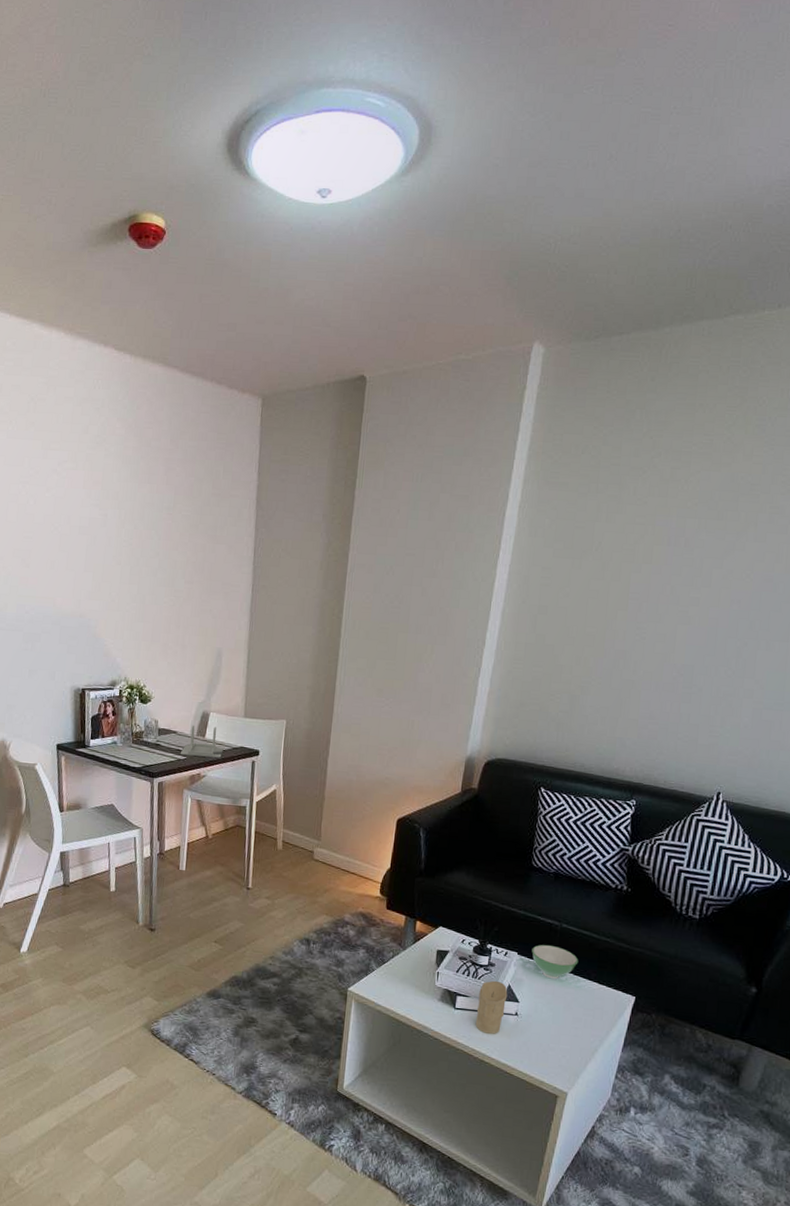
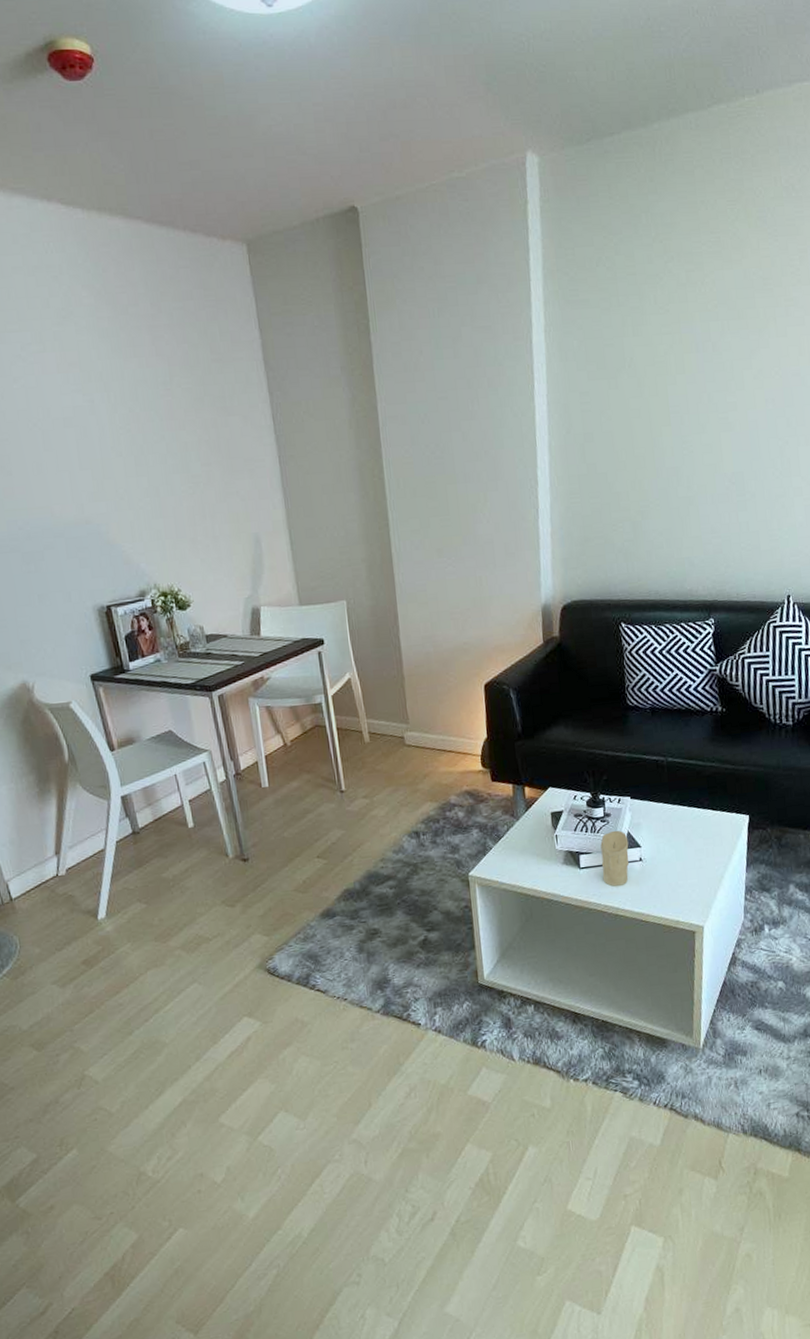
napkin holder: present [180,725,224,758] -> none [235,622,284,660]
bowl: present [531,944,579,980] -> none [643,782,690,817]

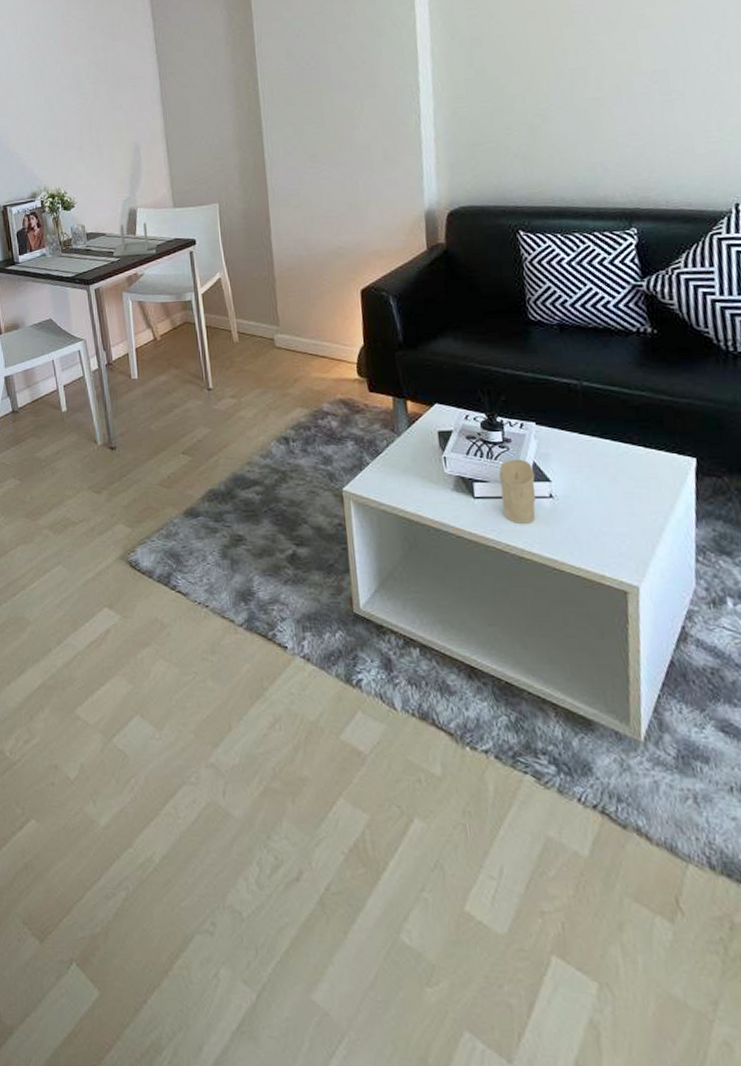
napkin holder: none [235,622,284,660] -> present [112,222,158,256]

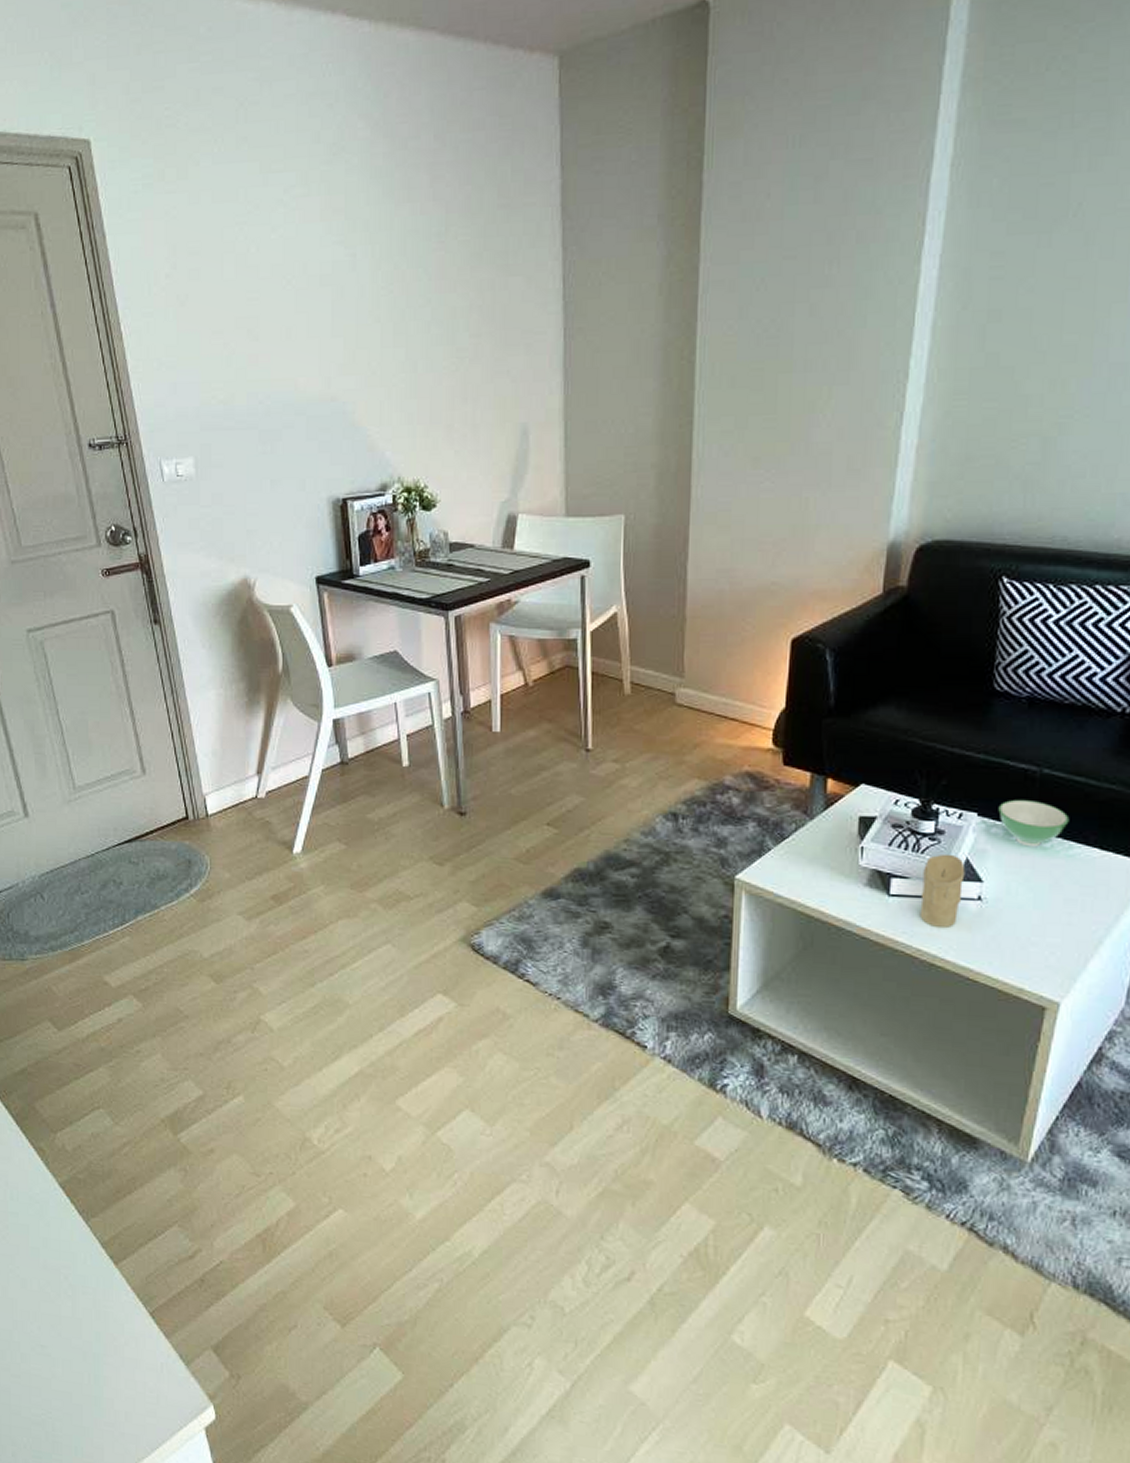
napkin holder: present [112,222,158,256] -> none [481,533,540,576]
bowl: none [551,408,613,449] -> present [998,799,1070,847]

